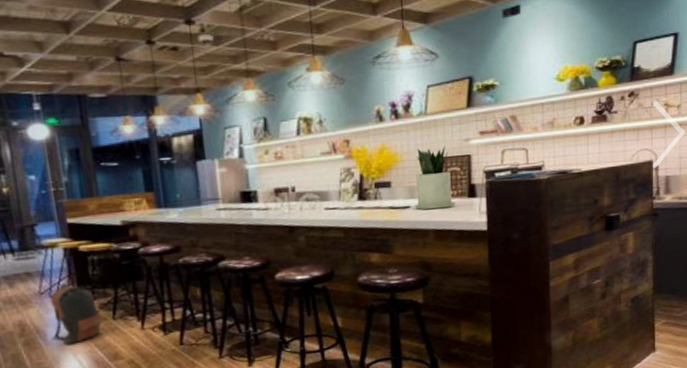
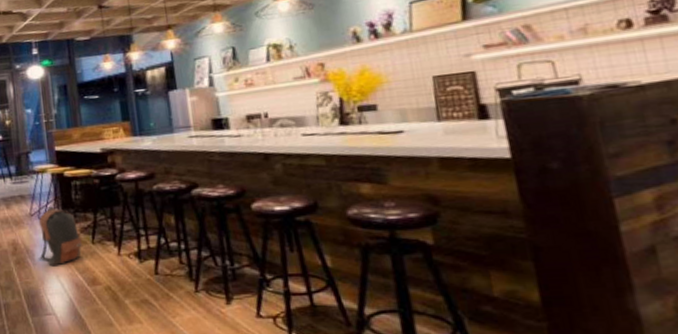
planter: present [415,145,456,210] -> none [405,63,463,135]

